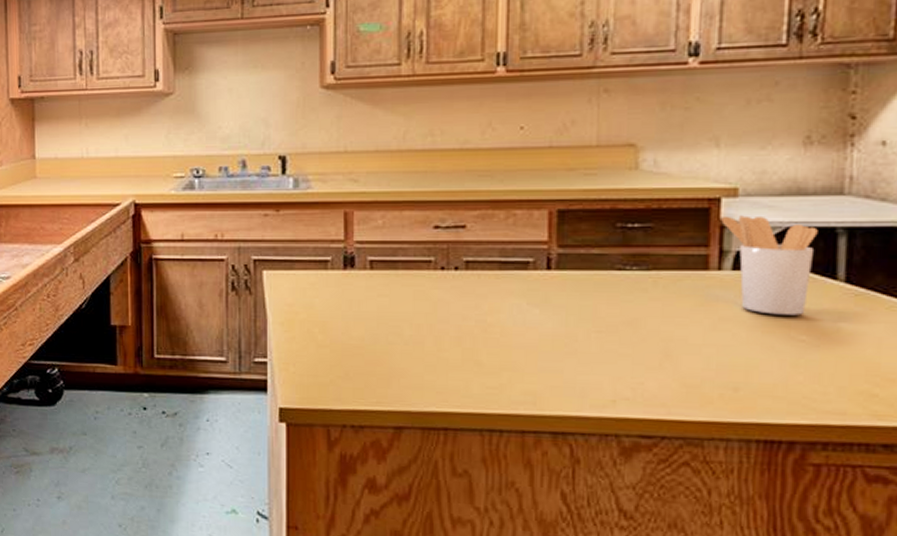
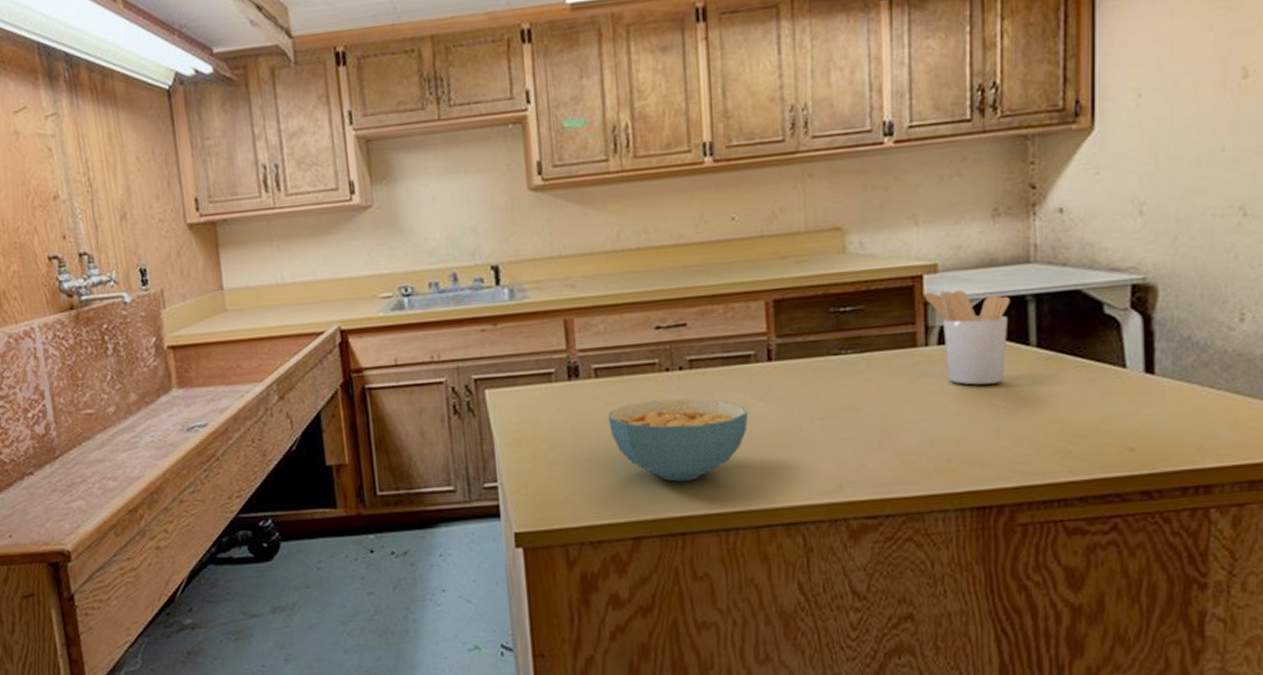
cereal bowl: none [380,296,523,378] -> present [608,398,749,482]

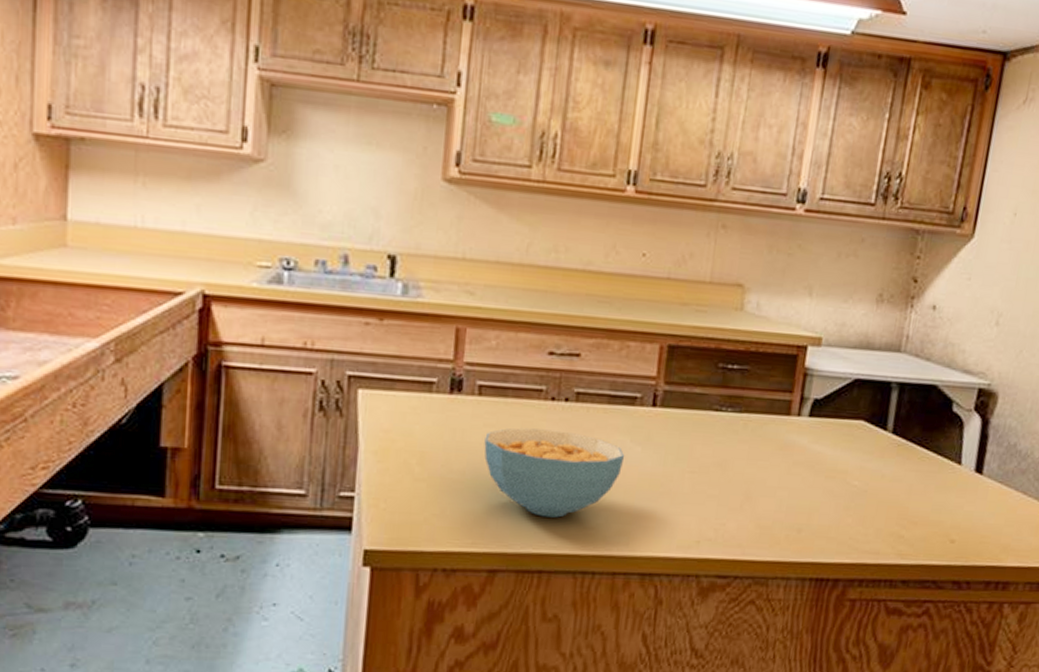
utensil holder: present [924,290,1010,385] -> none [805,364,878,462]

